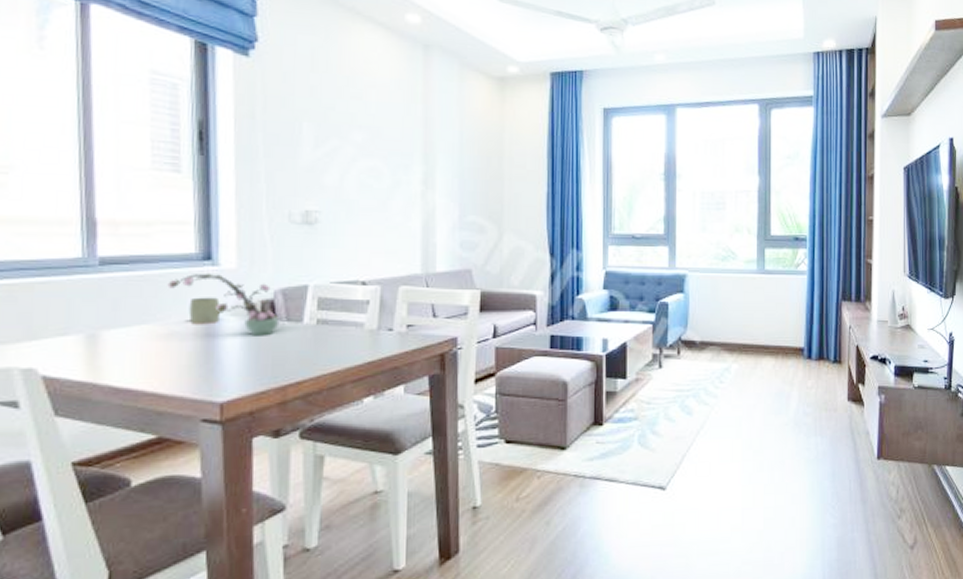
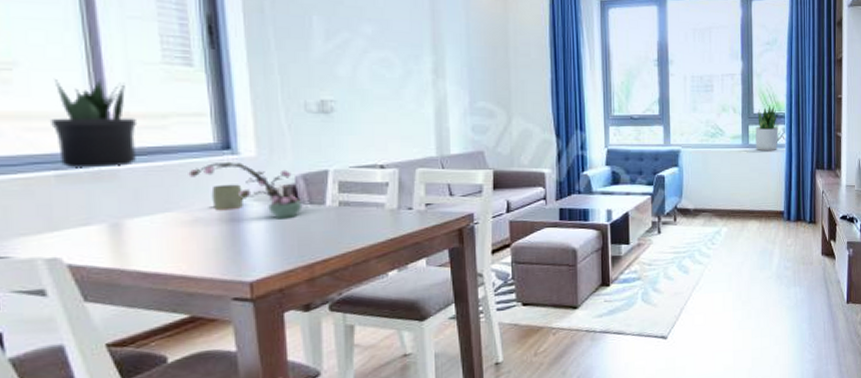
planter: none [40,184,123,276] -> present [51,79,138,169]
planter: none [773,226,799,279] -> present [756,105,779,152]

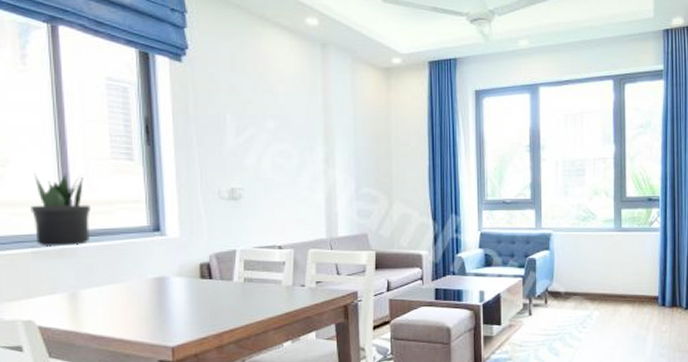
flower arrangement: present [188,161,303,219] -> none [128,241,215,293]
mug: present [211,184,243,211] -> none [144,261,168,284]
planter: present [756,105,779,152] -> none [628,188,653,235]

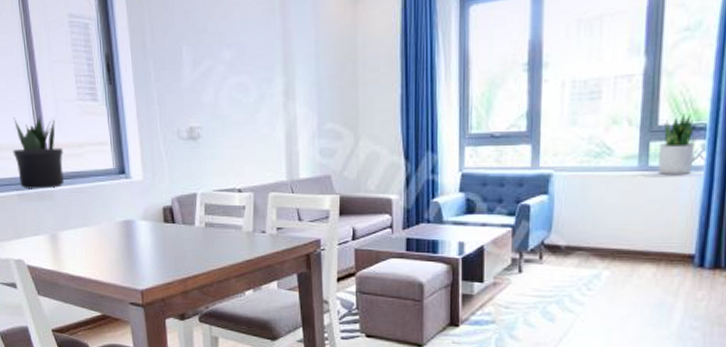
planter: none [628,188,653,235] -> present [658,113,696,176]

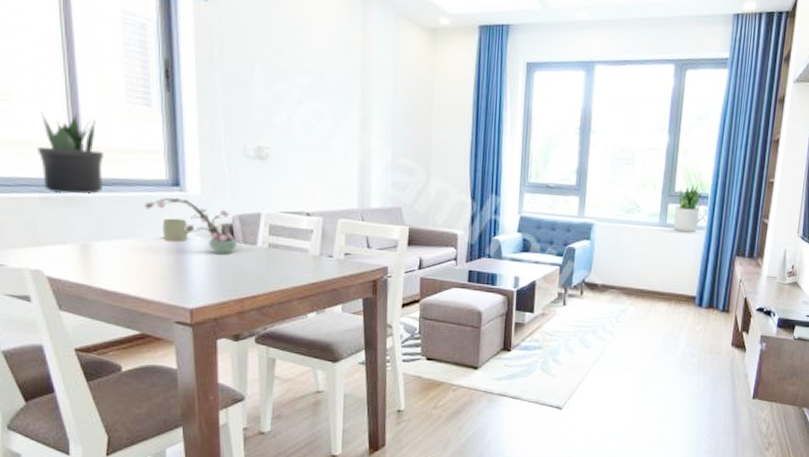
flower arrangement: none [97,184,178,237] -> present [144,197,238,256]
mug: none [113,205,135,227] -> present [162,218,188,243]

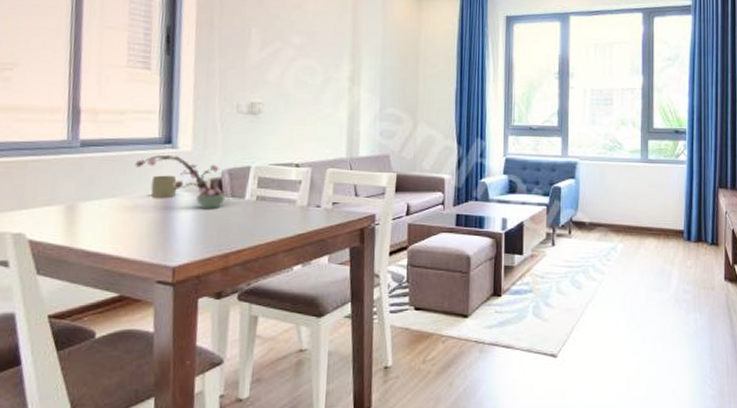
planter: present [37,112,105,194] -> none [35,79,101,156]
planter: present [673,184,701,233] -> none [655,120,679,168]

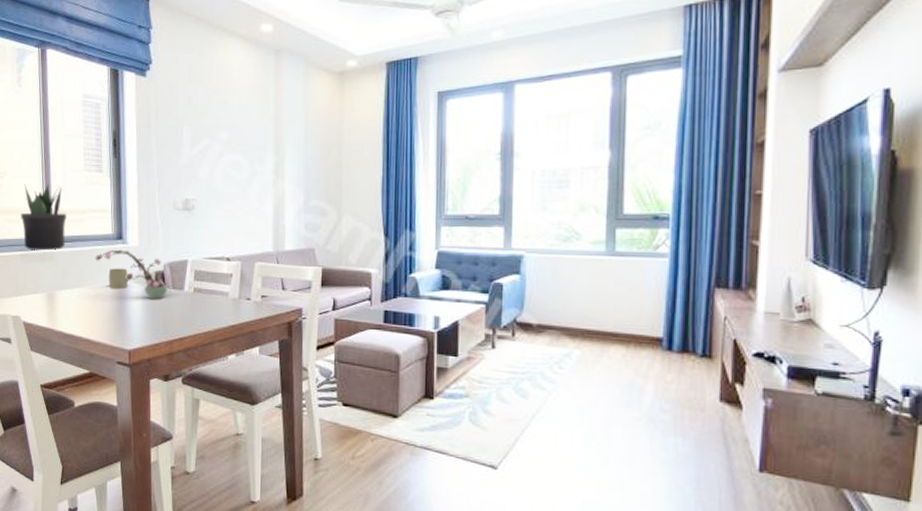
planter: none [35,79,101,156] -> present [21,183,68,251]

